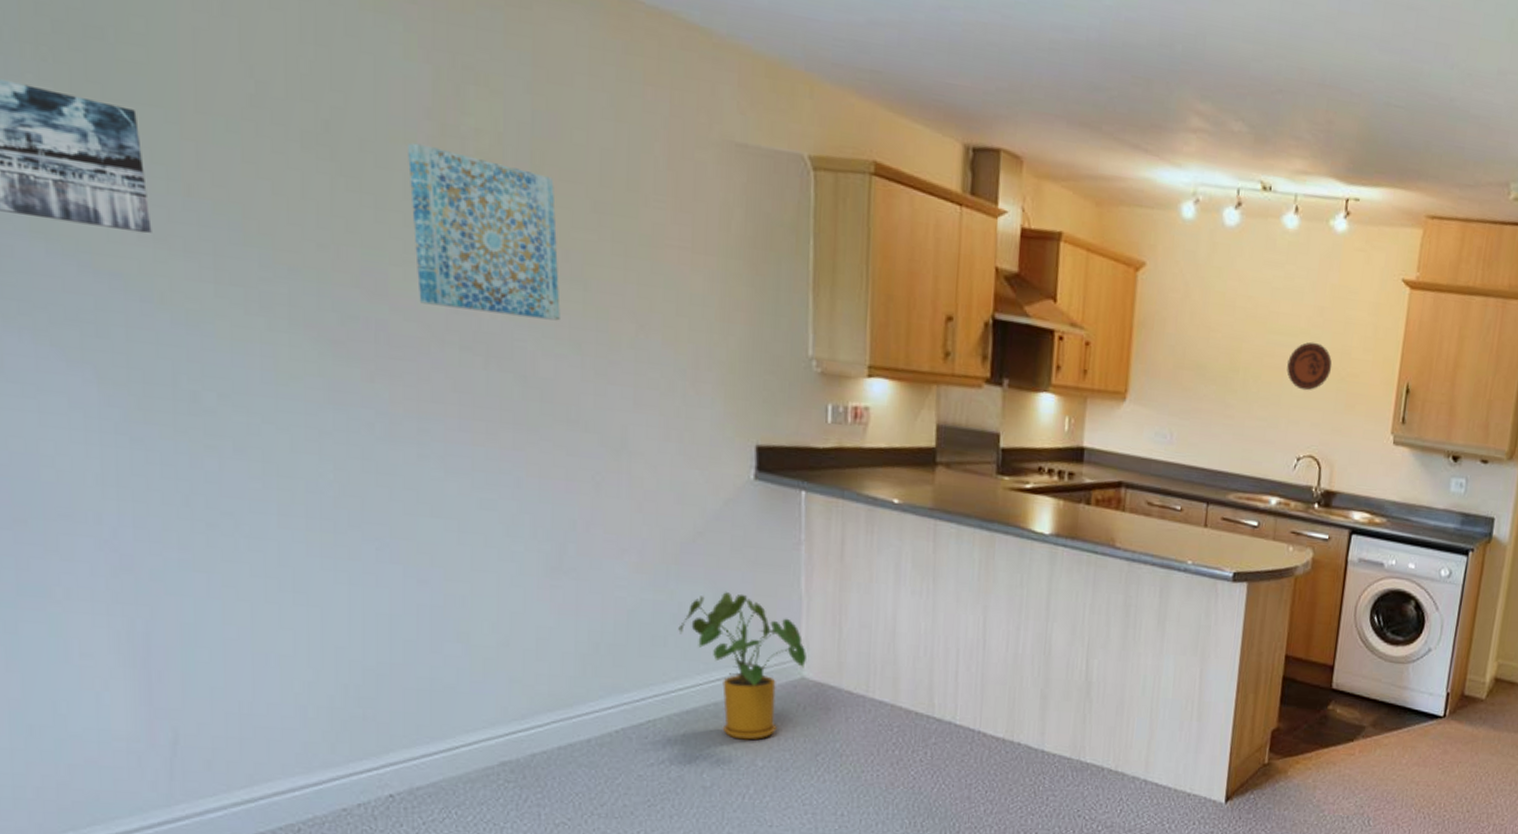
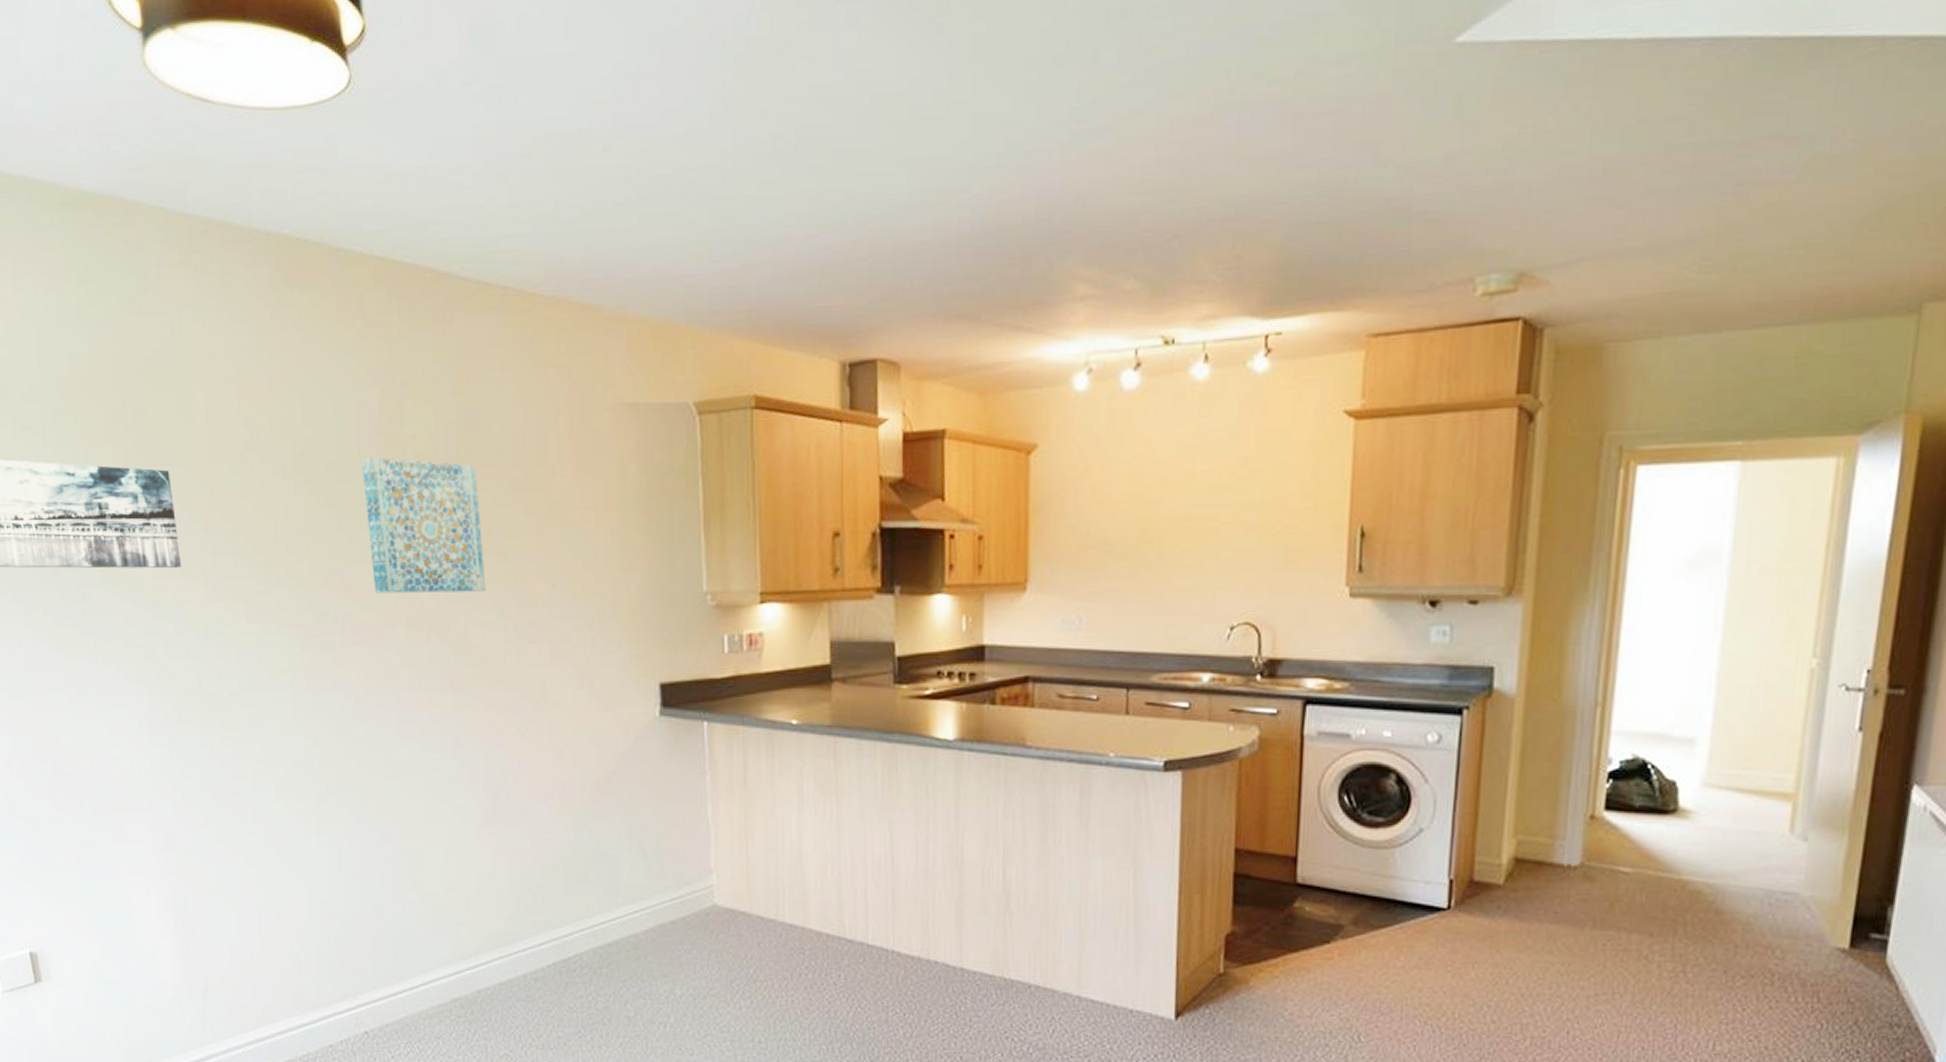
house plant: present [678,592,806,740] -> none [598,826,716,969]
decorative plate: present [1287,341,1332,391] -> none [1209,497,1265,552]

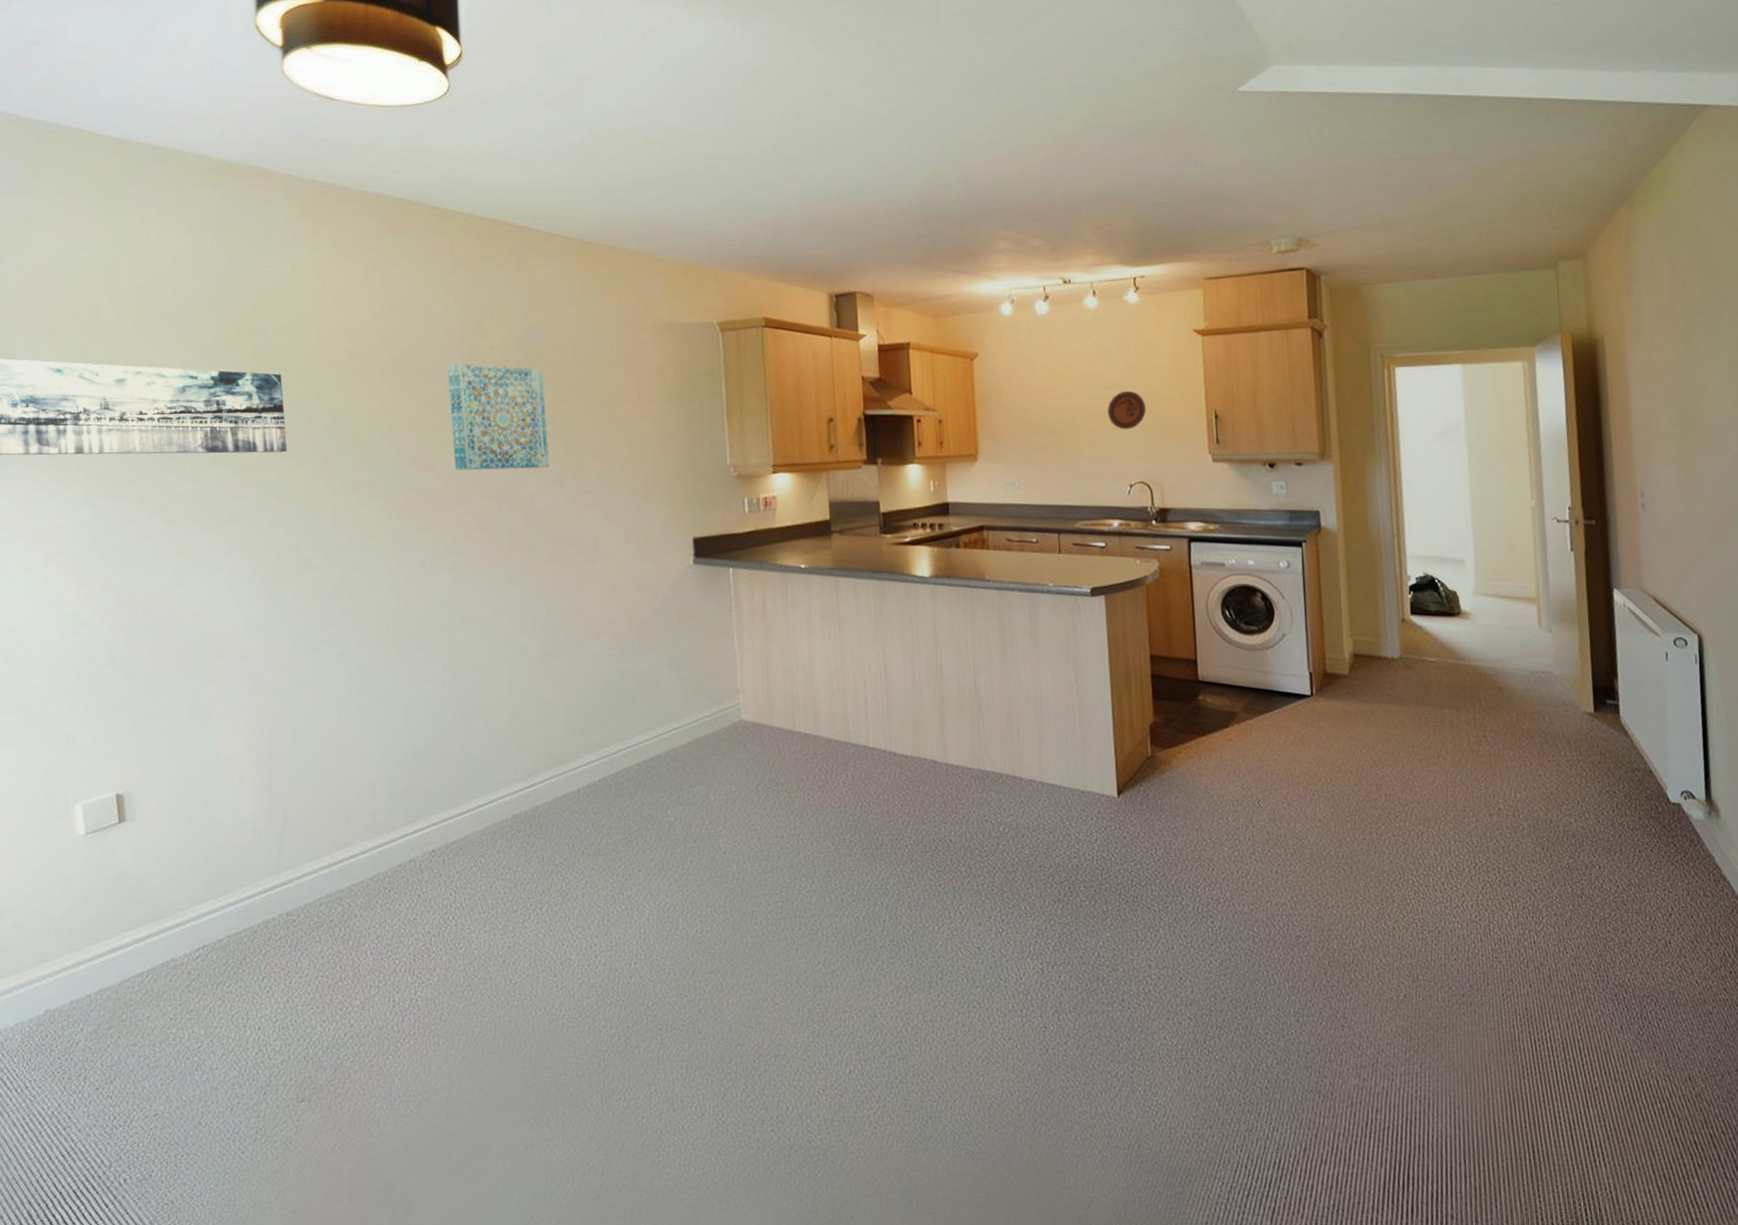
decorative plate: none [1209,497,1265,552] -> present [1107,390,1147,430]

